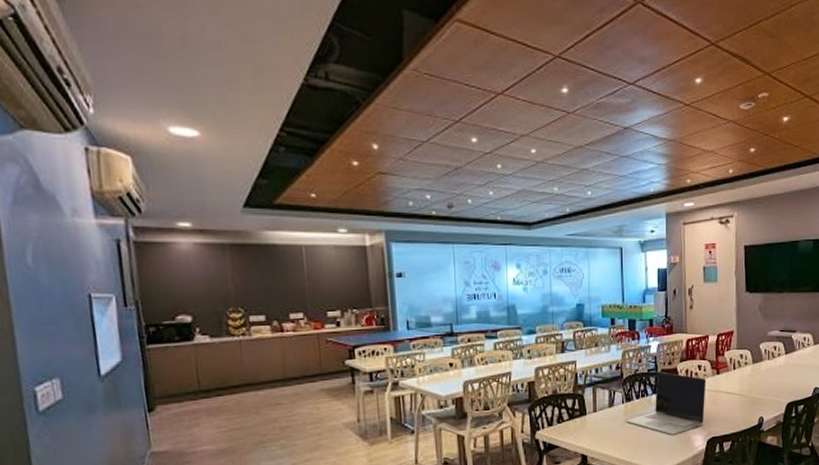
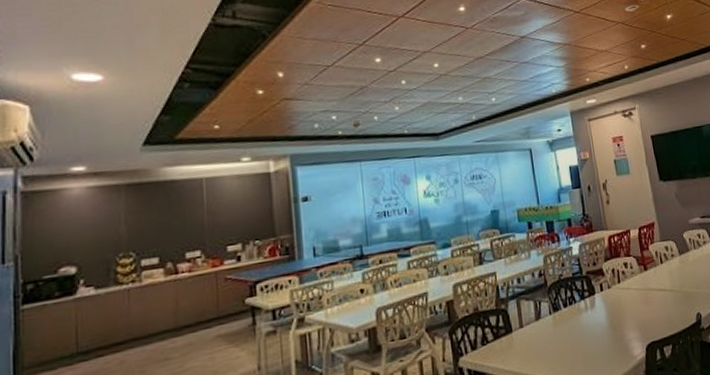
laptop: present [626,371,707,435] -> none [556,274,639,346]

